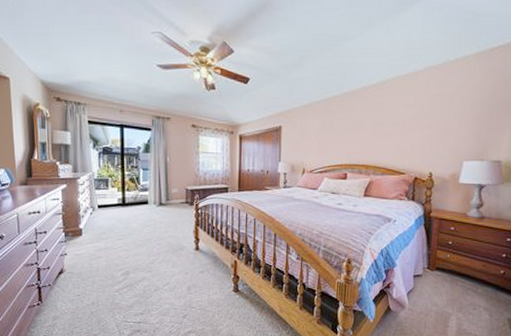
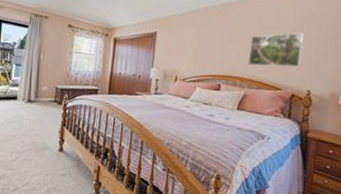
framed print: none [373,116,425,153] -> present [248,32,305,68]

